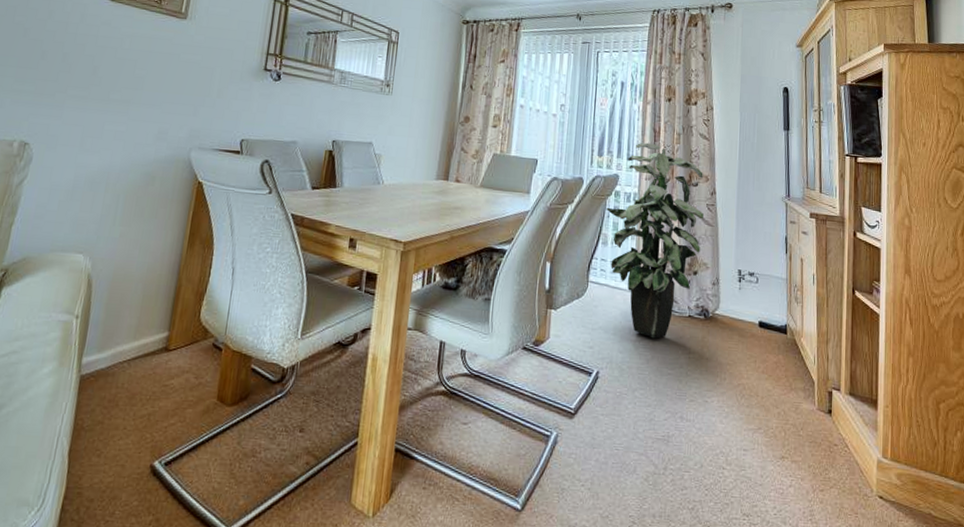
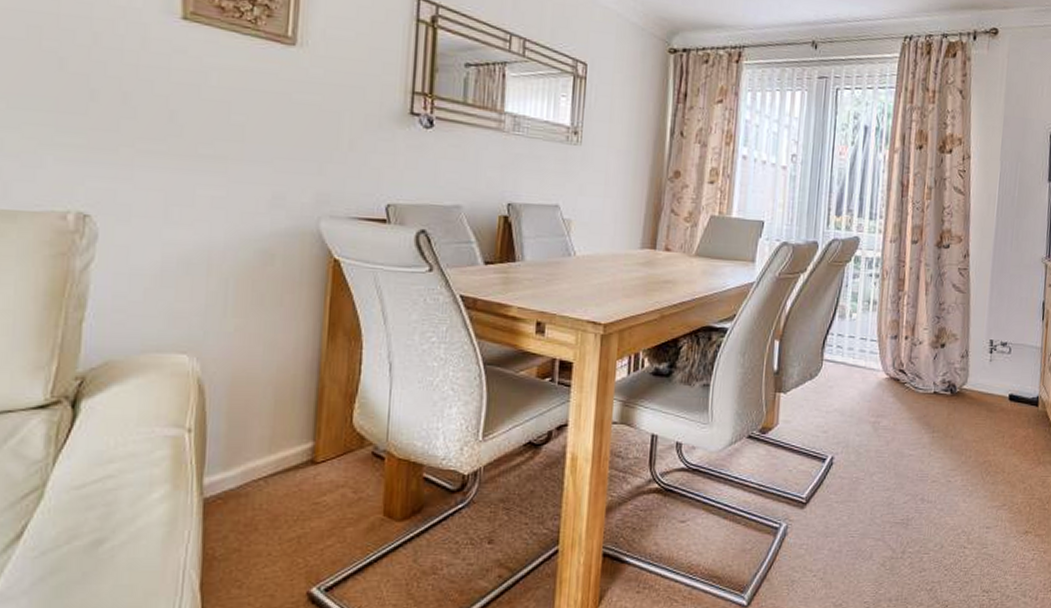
indoor plant: present [606,142,704,339] -> none [844,198,956,419]

